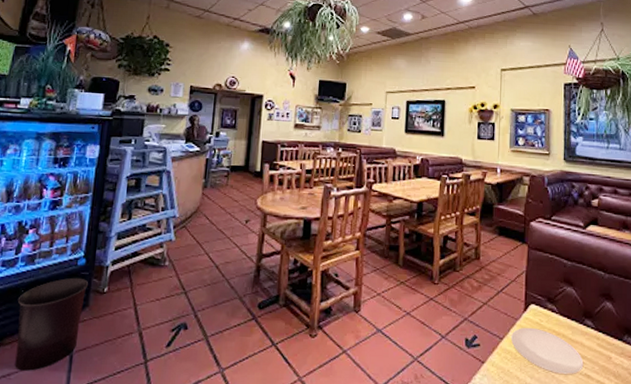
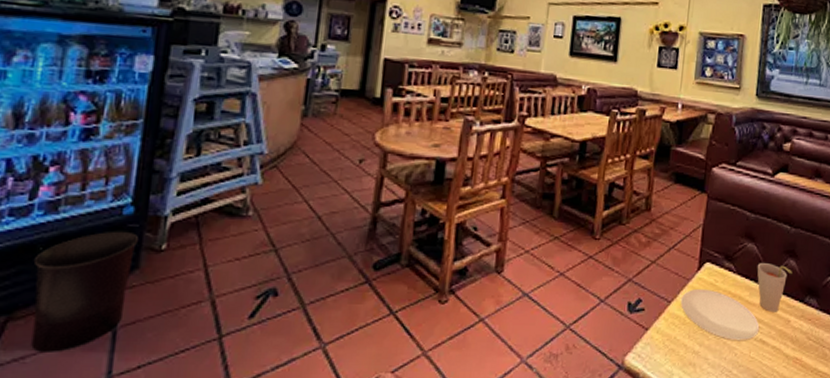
cup: none [577,305,610,349] -> present [757,263,793,312]

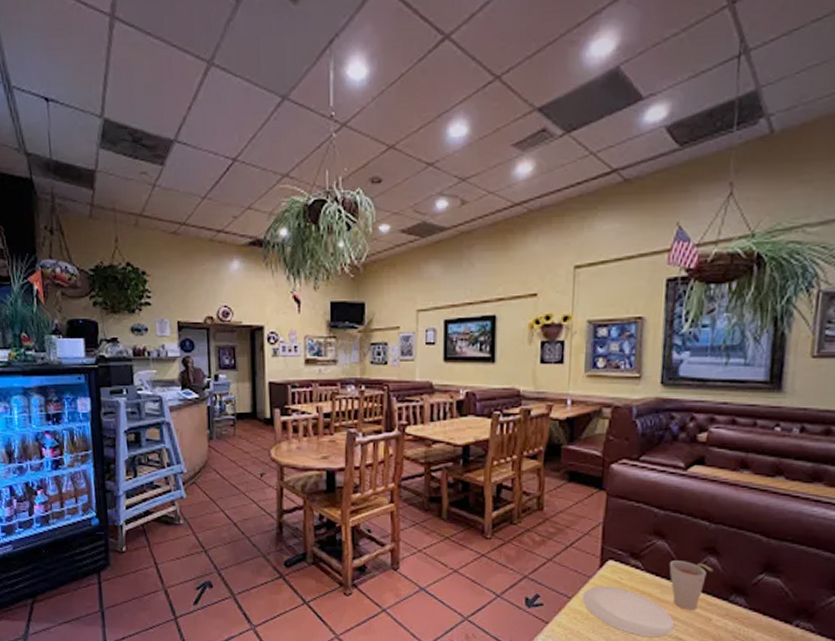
waste bin: present [31,231,138,352] -> none [41,537,106,625]

